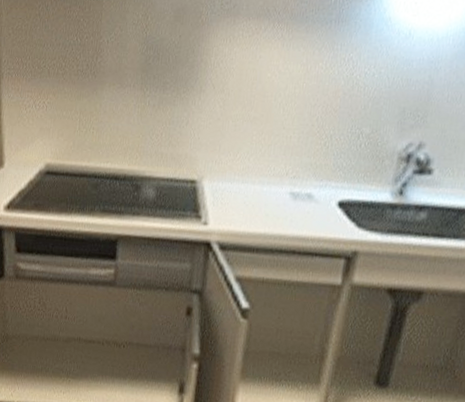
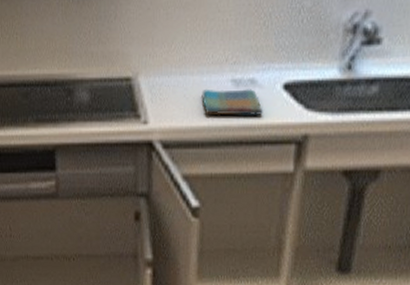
dish towel: none [260,198,317,229] -> present [201,89,263,116]

